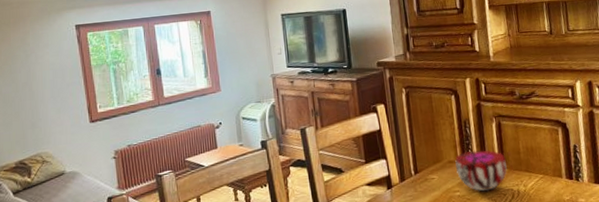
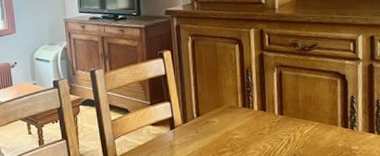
decorative bowl: present [455,150,507,191] -> none [236,97,285,136]

